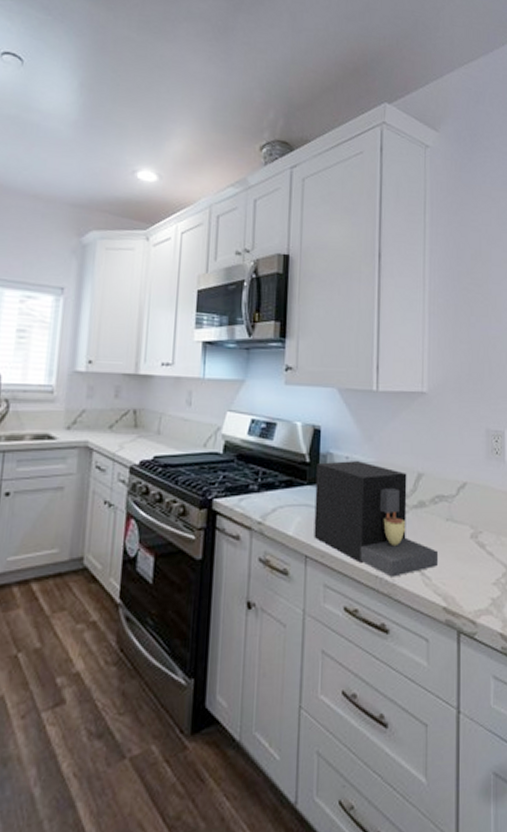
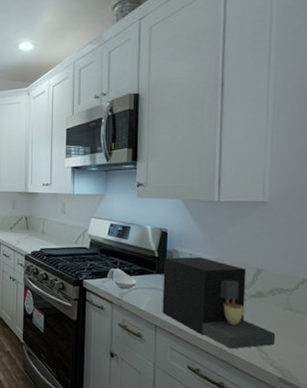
spoon rest: none [245,480,284,509] -> present [107,268,138,290]

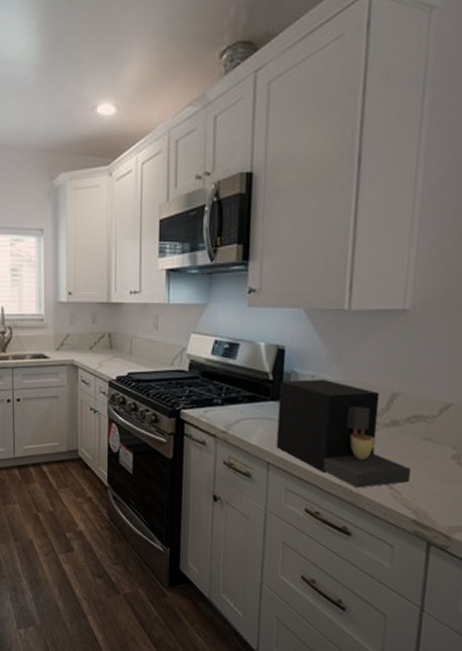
spoon rest: present [107,268,138,290] -> none [210,394,247,421]

